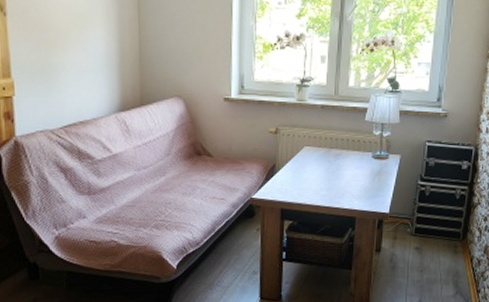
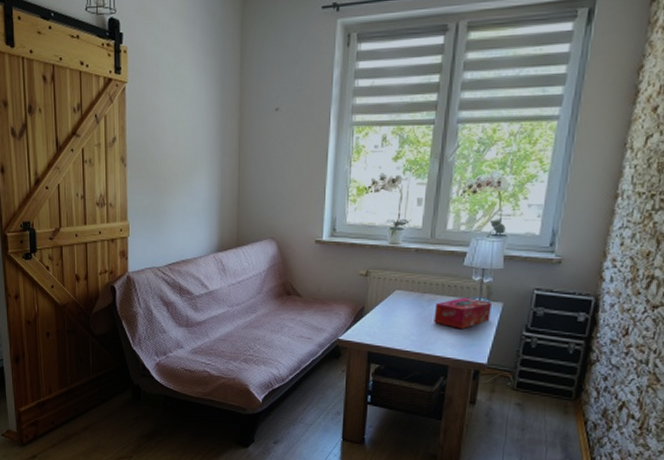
tissue box: none [341,151,391,181] -> present [434,297,491,329]

